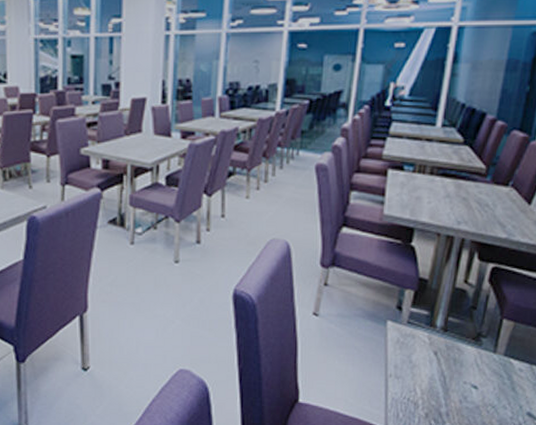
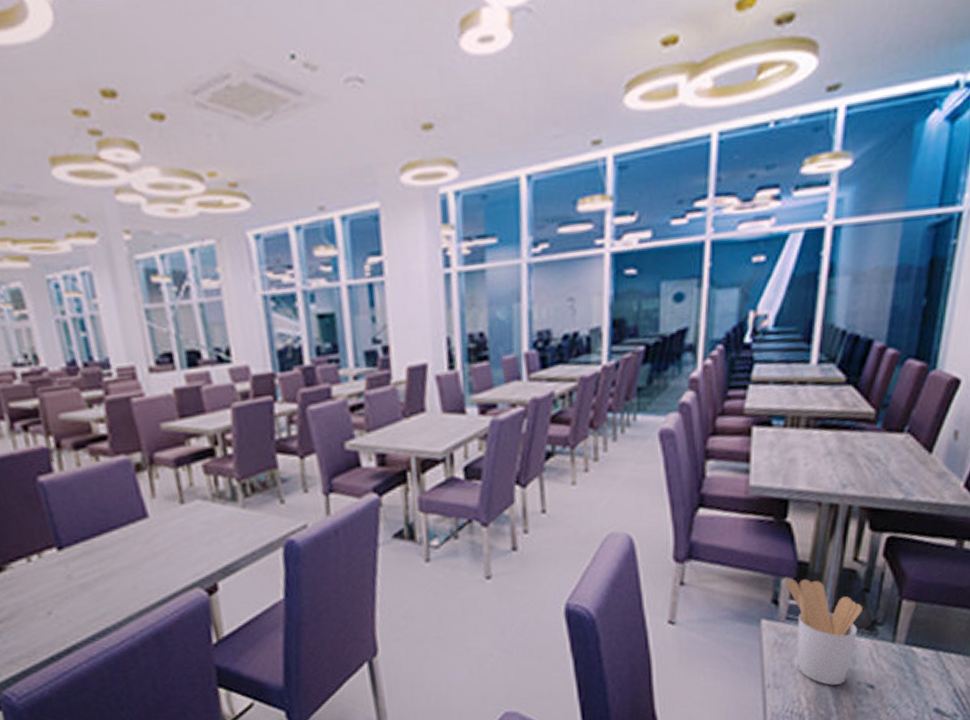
utensil holder: none [409,291,470,382] -> present [786,578,862,685]

